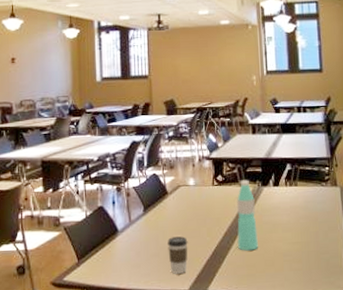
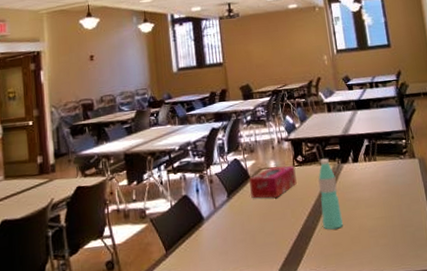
tissue box: none [167,184,215,215] -> present [249,166,297,198]
coffee cup: present [167,236,188,274] -> none [253,219,274,258]

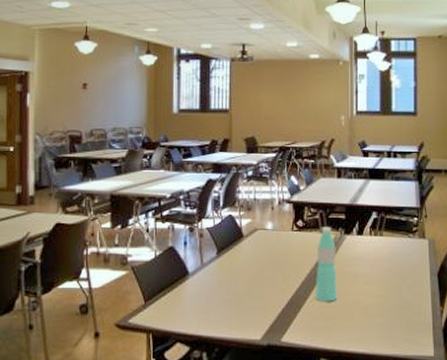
tissue box: present [249,166,297,198] -> none [242,229,293,261]

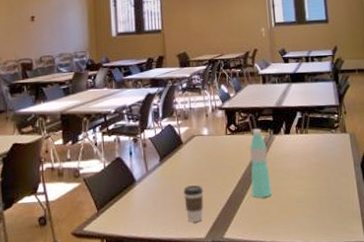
coffee cup: none [241,283,262,322] -> present [183,185,204,222]

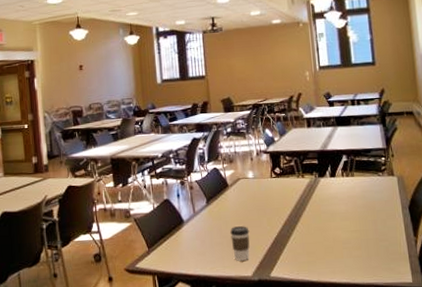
water bottle: present [249,128,272,198] -> none [294,171,317,239]

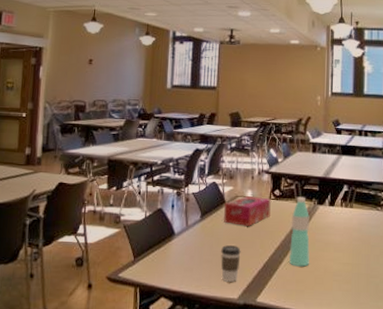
tissue box: none [228,177,274,206] -> present [224,196,271,226]
water bottle: none [294,171,317,239] -> present [288,196,310,267]

